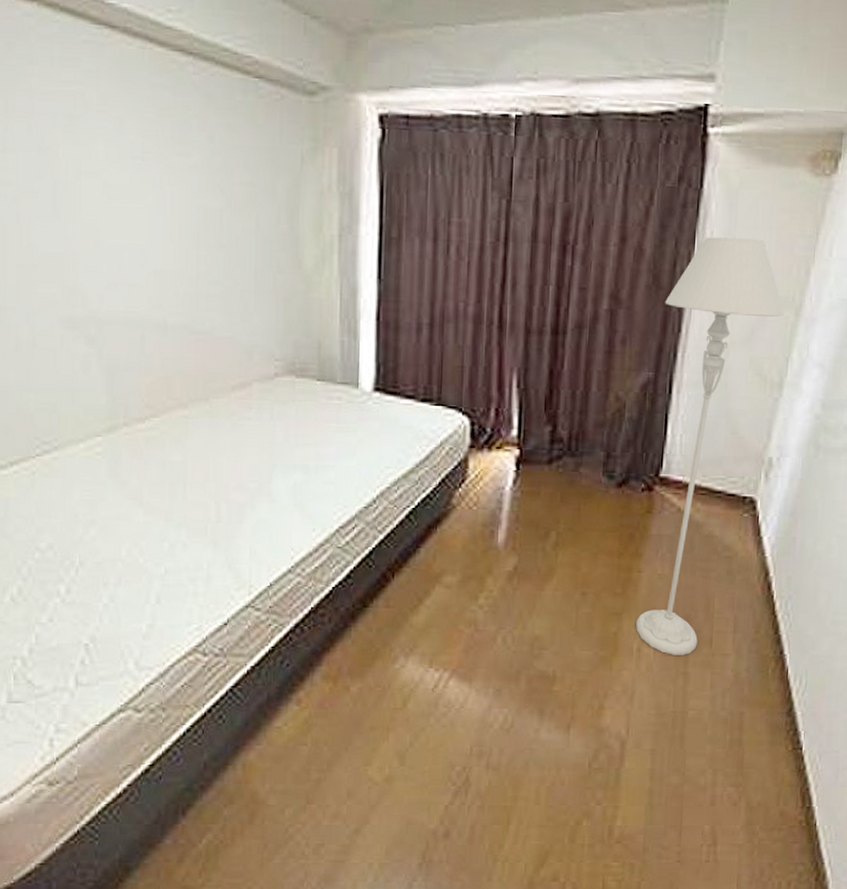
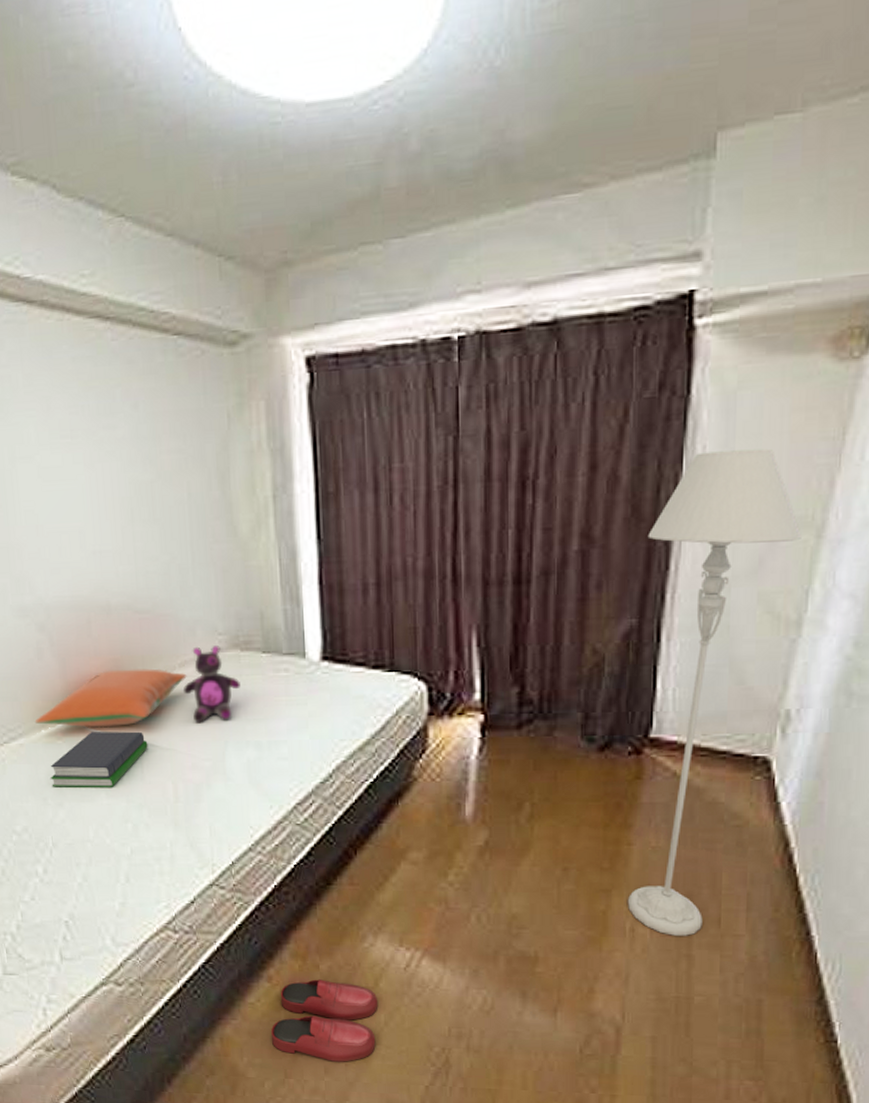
pillow: none [73,387,240,445] -> present [34,668,187,728]
book: none [84,449,193,505] -> present [50,731,148,787]
stuffed animal: none [234,370,294,445] -> present [182,646,242,724]
slippers: none [296,701,405,785] -> present [271,979,379,1062]

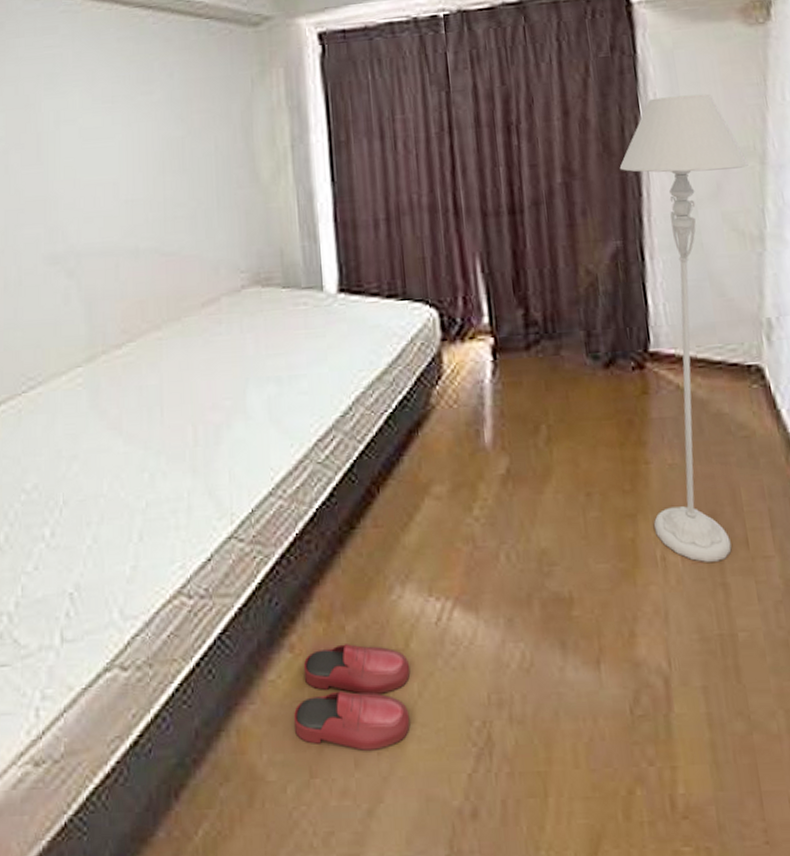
pillow: present [34,668,187,728] -> none [56,308,210,372]
book: present [50,731,148,787] -> none [66,373,169,438]
stuffed animal: present [182,646,242,724] -> none [205,283,263,361]

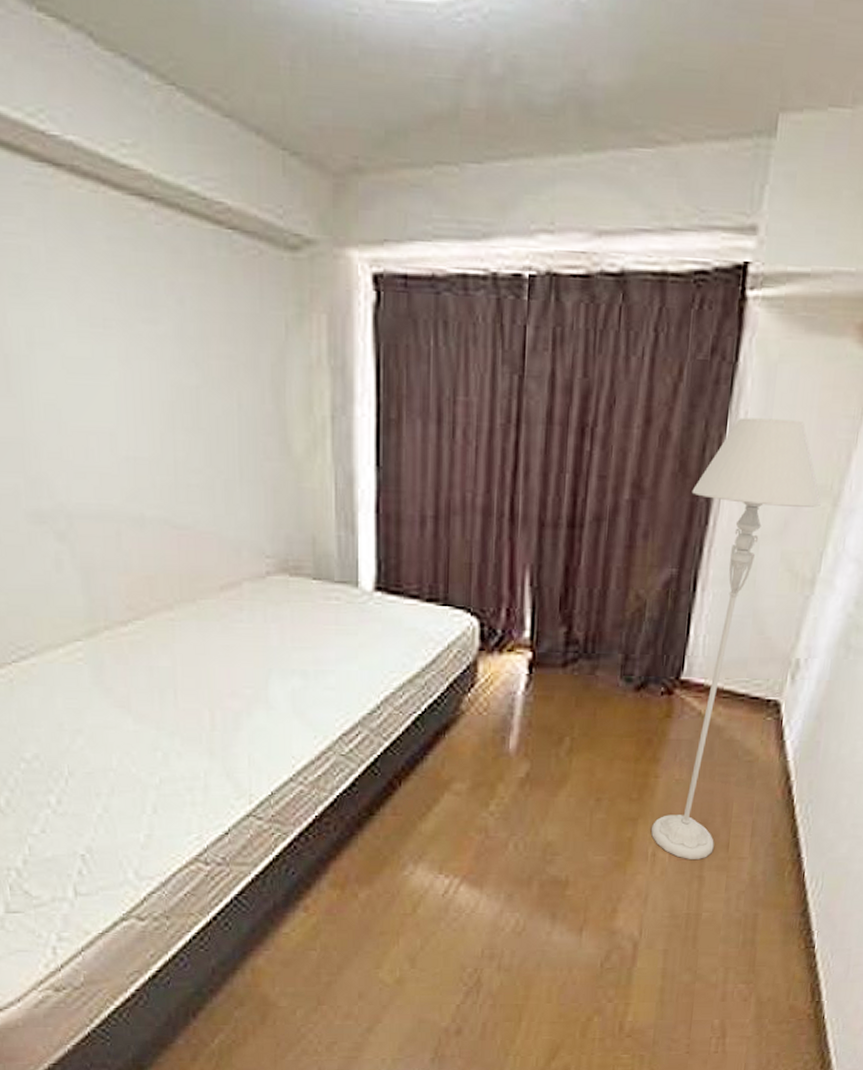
slippers: present [294,644,411,751] -> none [306,908,415,987]

